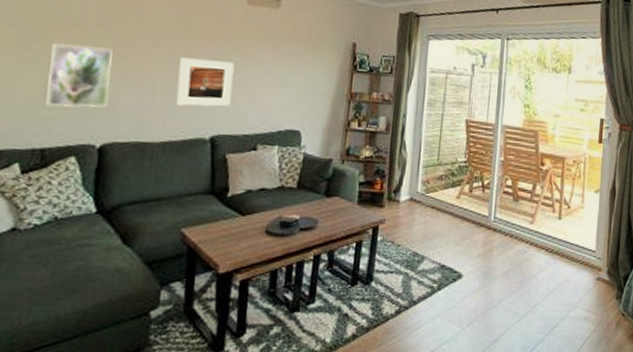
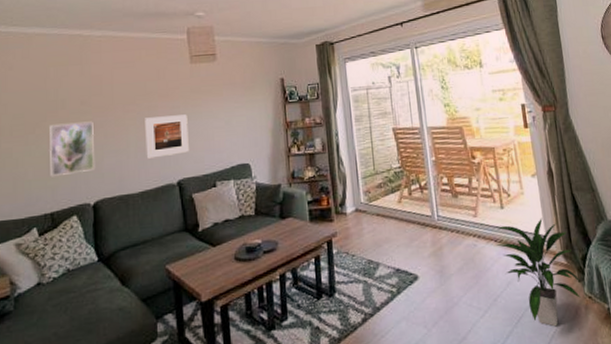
indoor plant: none [547,233,621,339] -> present [496,217,584,327]

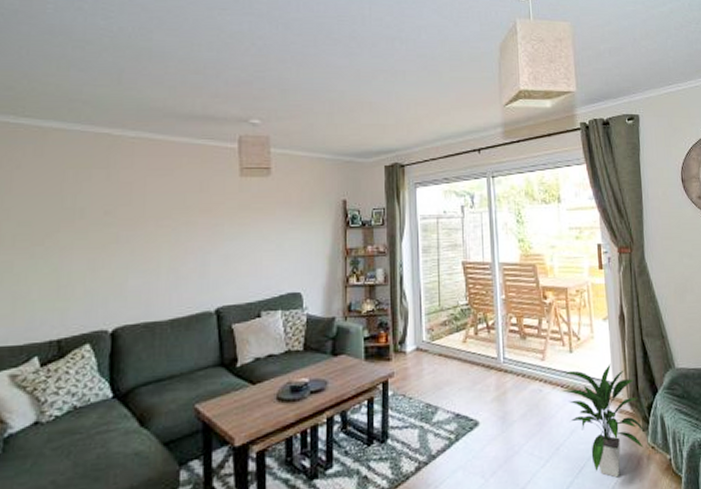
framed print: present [50,121,94,177] -> none [60,235,118,298]
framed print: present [145,114,189,159] -> none [180,234,233,282]

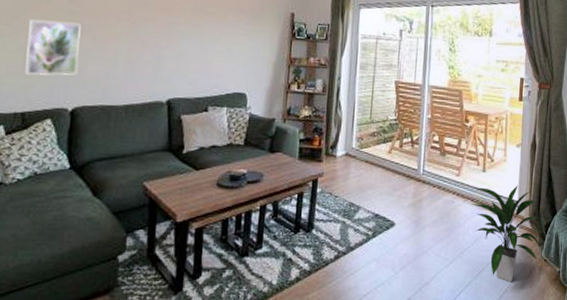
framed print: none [60,235,118,298] -> present [25,19,81,75]

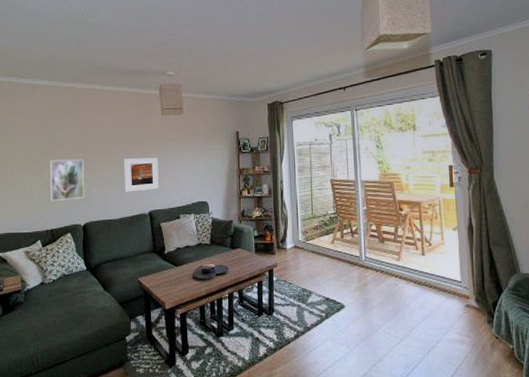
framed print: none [136,29,187,73] -> present [124,158,159,192]
indoor plant: present [473,185,543,282] -> none [416,266,492,359]

